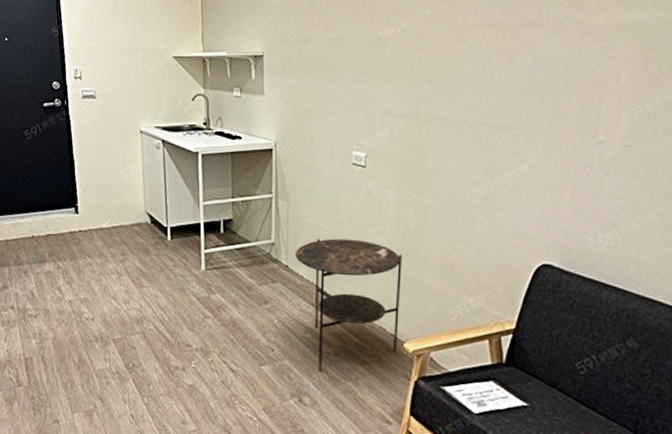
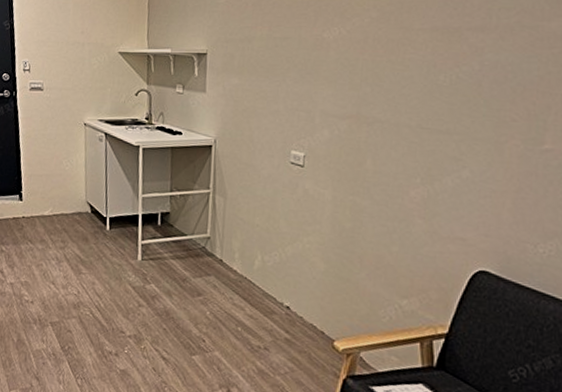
side table: present [294,238,402,372] -> none [229,235,336,365]

